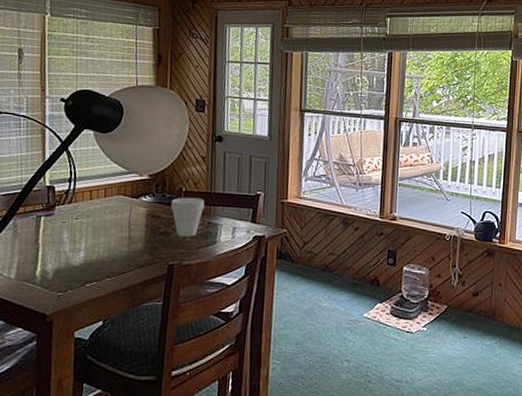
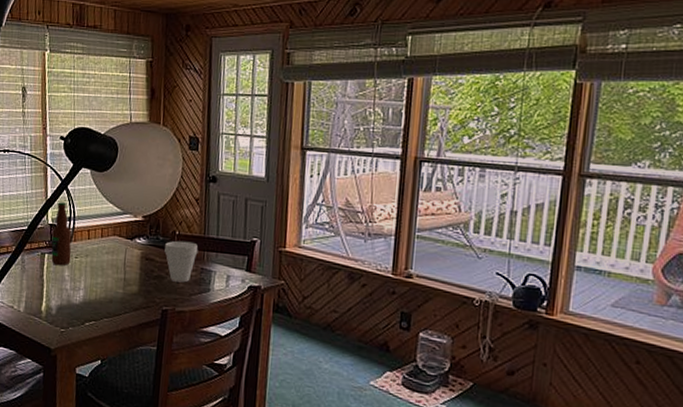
bottle: none [48,163,72,228] -> present [51,202,72,266]

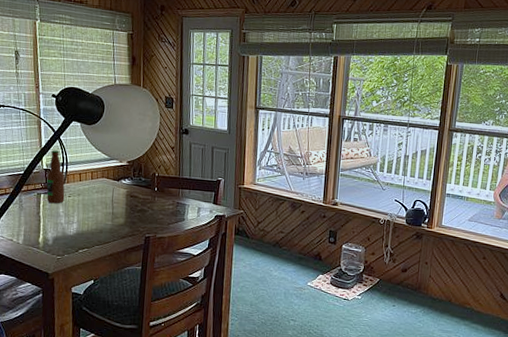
cup: present [164,240,198,283] -> none [146,181,174,215]

